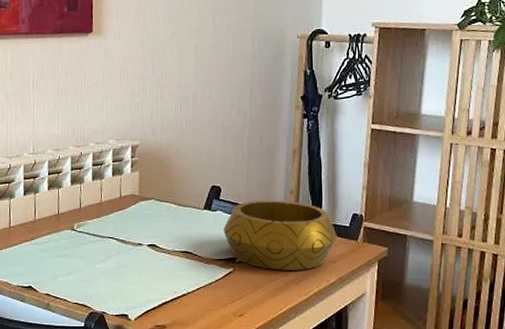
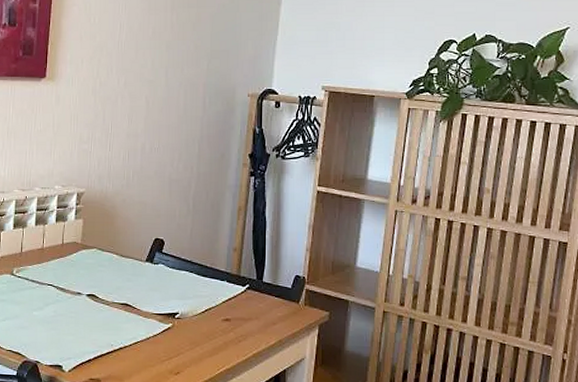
decorative bowl: present [223,200,337,271] -> none [164,256,279,330]

